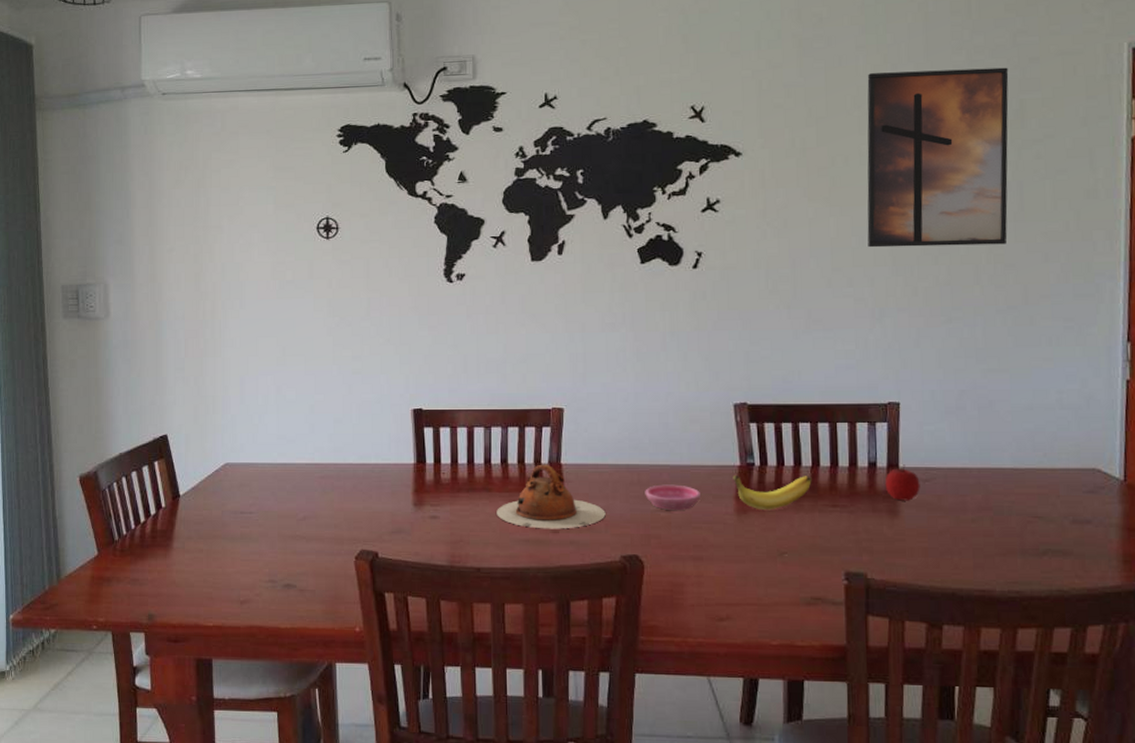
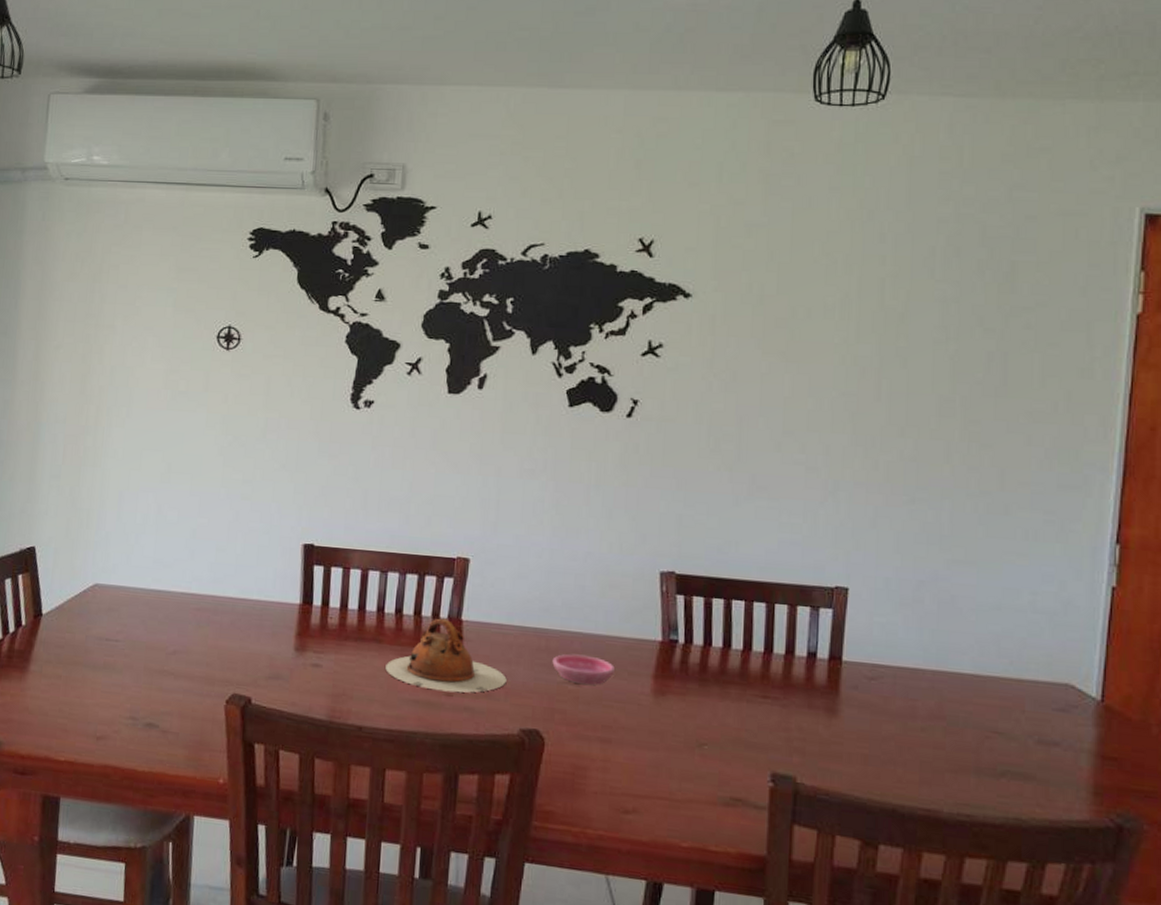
banana: present [732,474,812,511] -> none [652,651,742,695]
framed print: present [867,67,1009,248] -> none [826,218,1001,422]
apple: present [885,464,920,501] -> none [824,658,865,700]

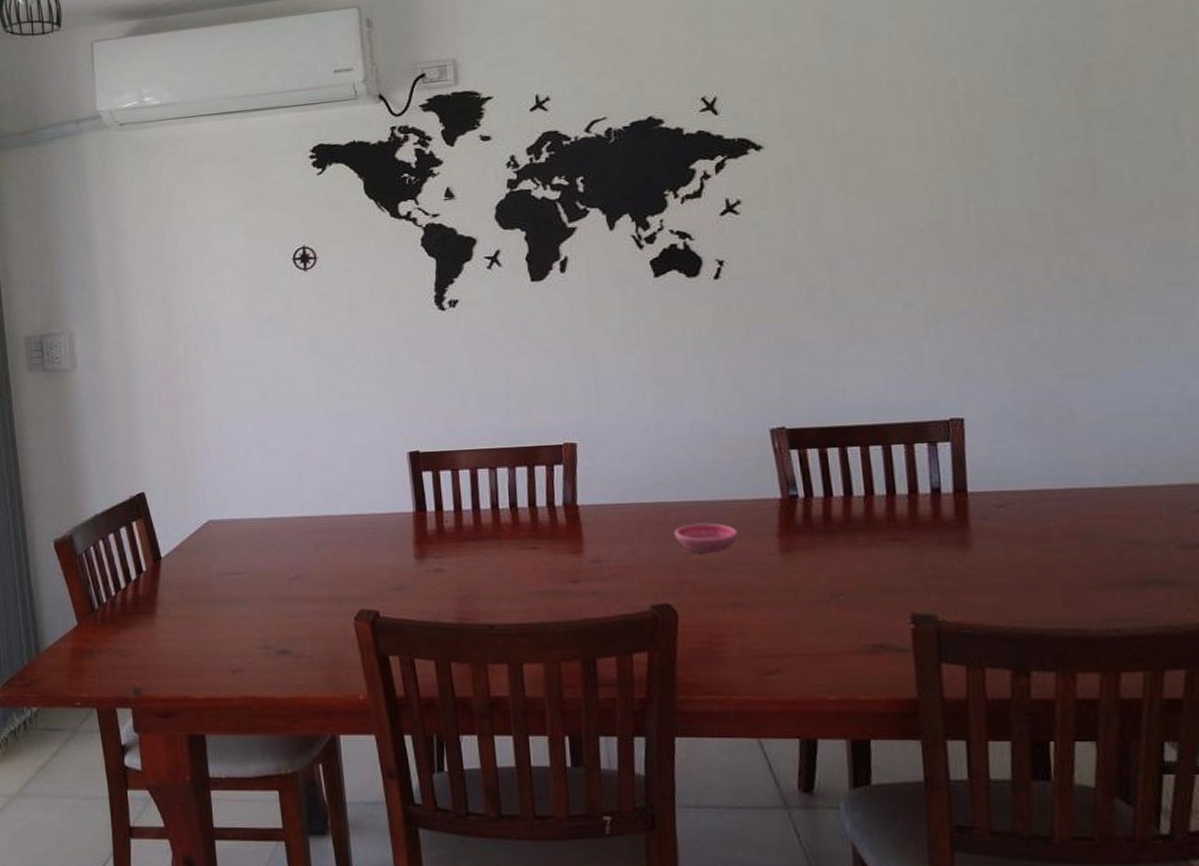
teapot: present [385,618,507,693] -> none [508,506,631,579]

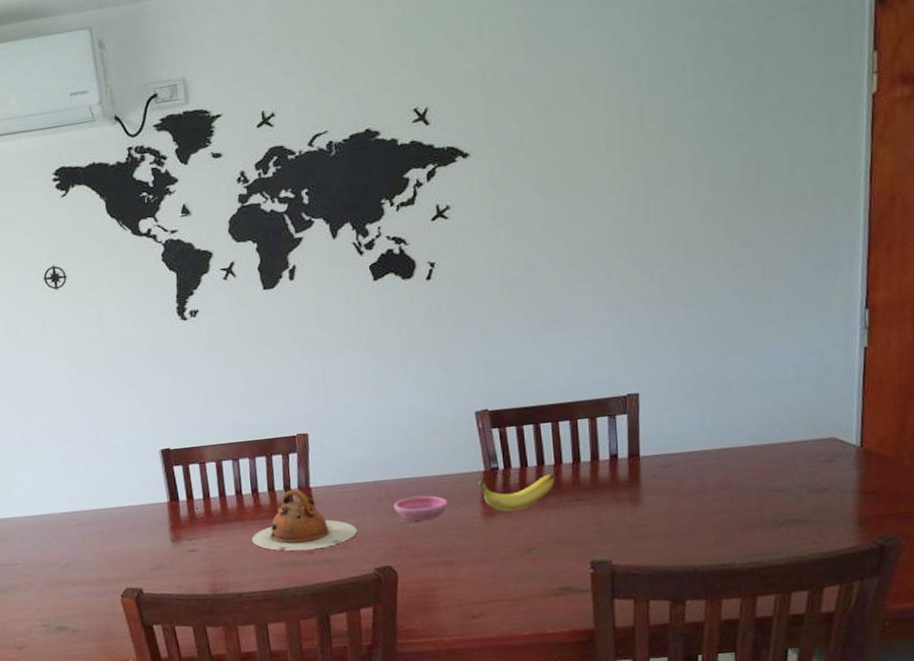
teapot: none [508,506,631,579] -> present [252,489,357,551]
banana: none [773,507,866,548] -> present [478,474,555,512]

